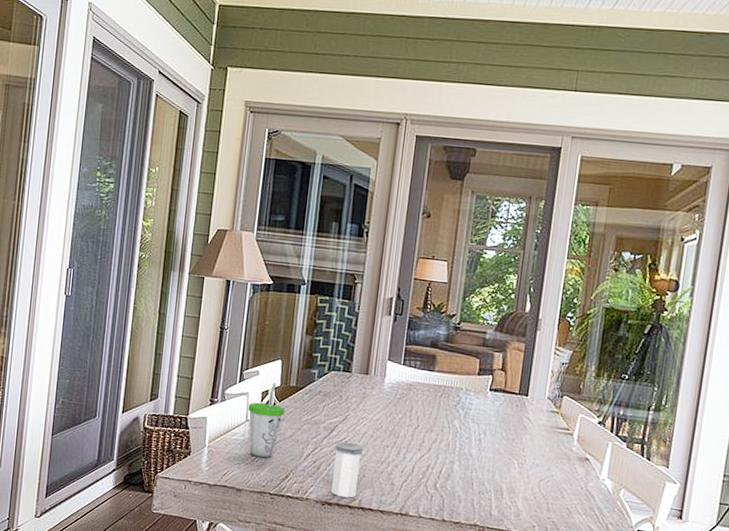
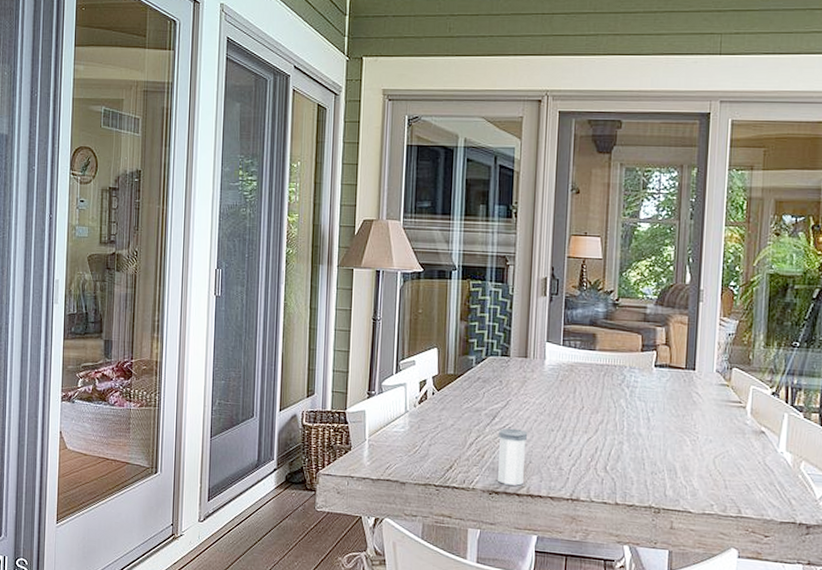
cup: present [248,383,285,458] -> none [406,372,444,449]

